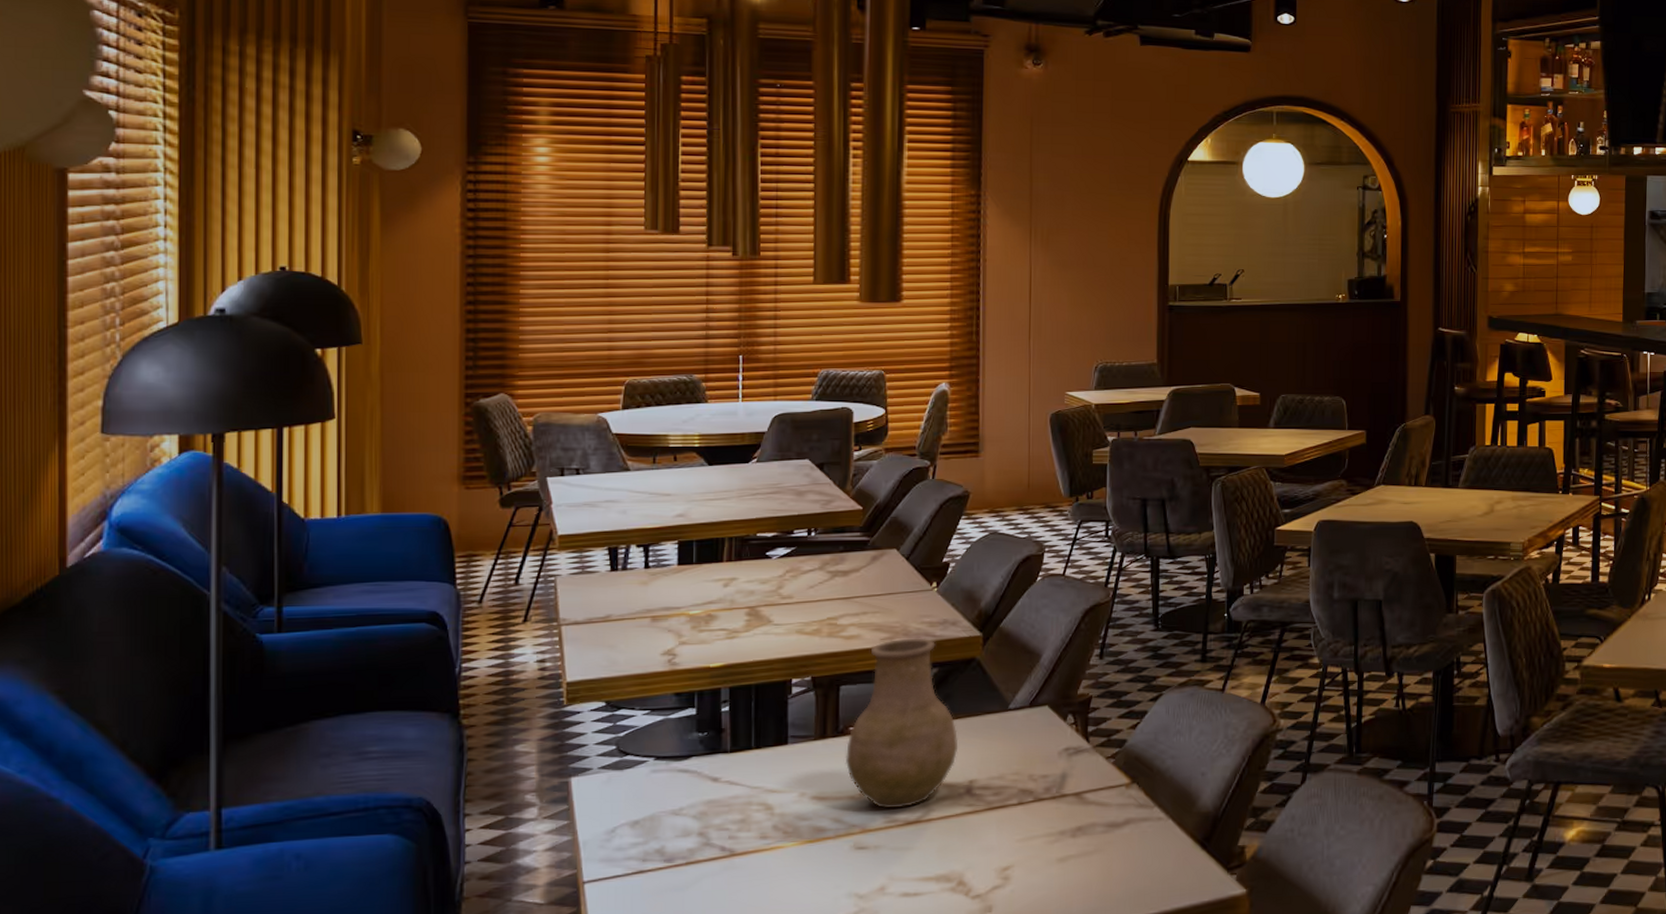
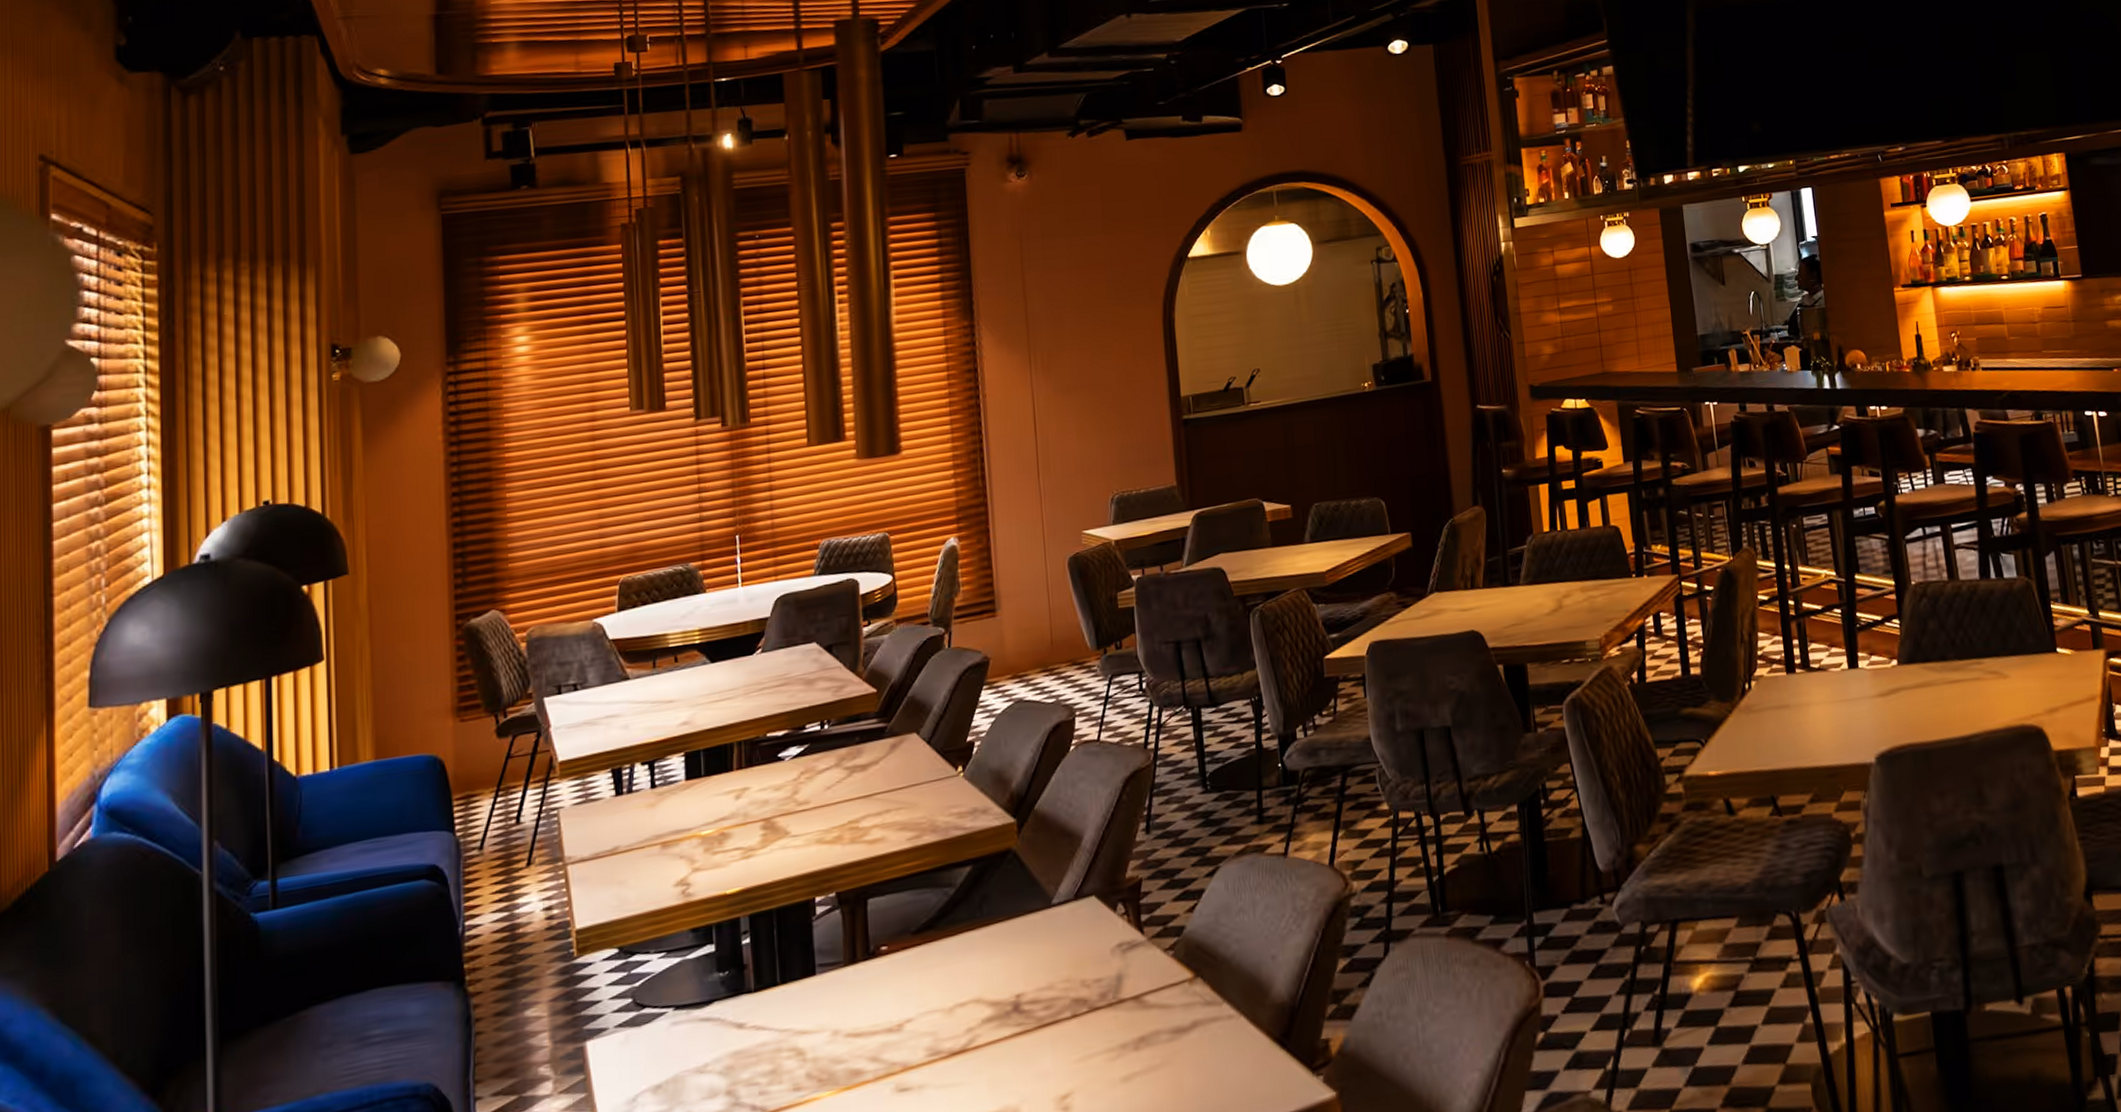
vase: present [845,638,958,809] -> none [878,832,1001,1040]

